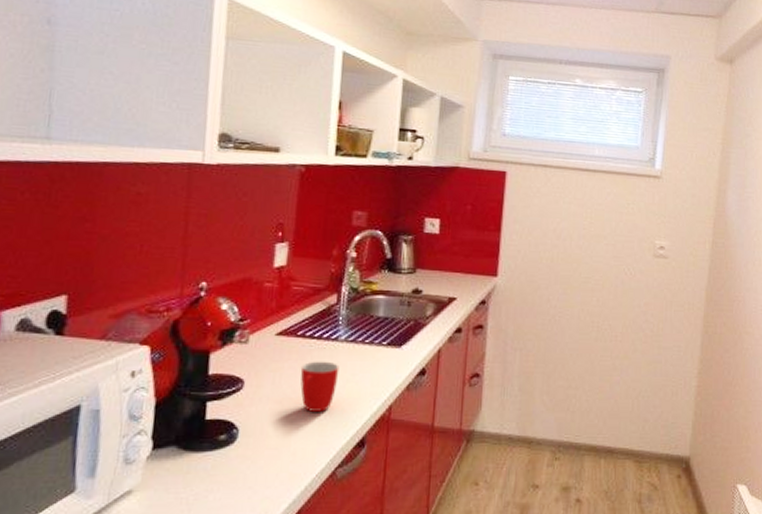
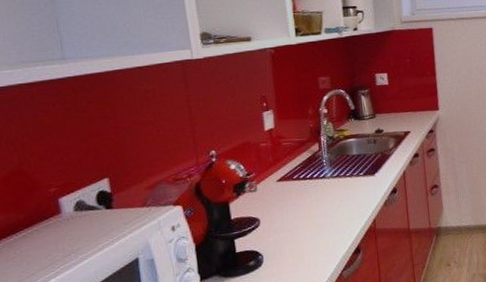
mug: present [300,361,340,412] -> none [301,194,331,234]

